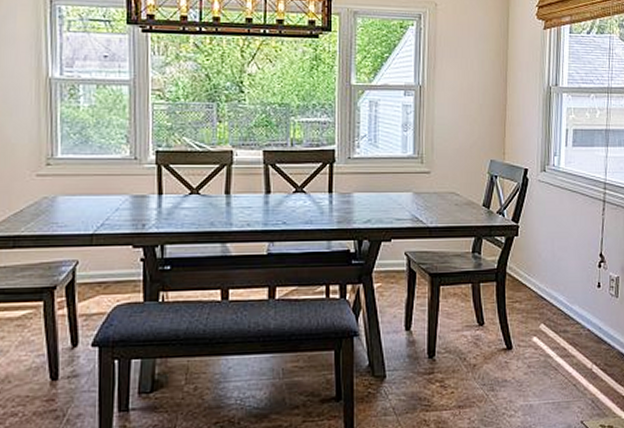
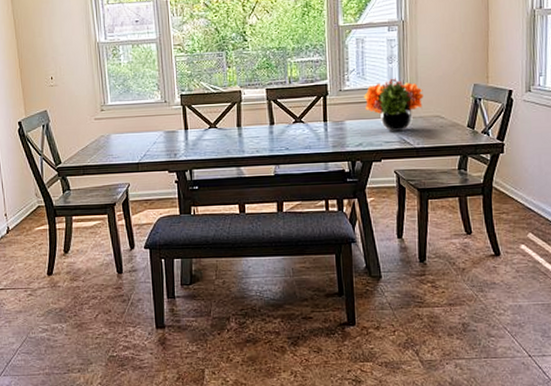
flower arrangement: none [375,148,439,207] -> present [364,78,424,131]

